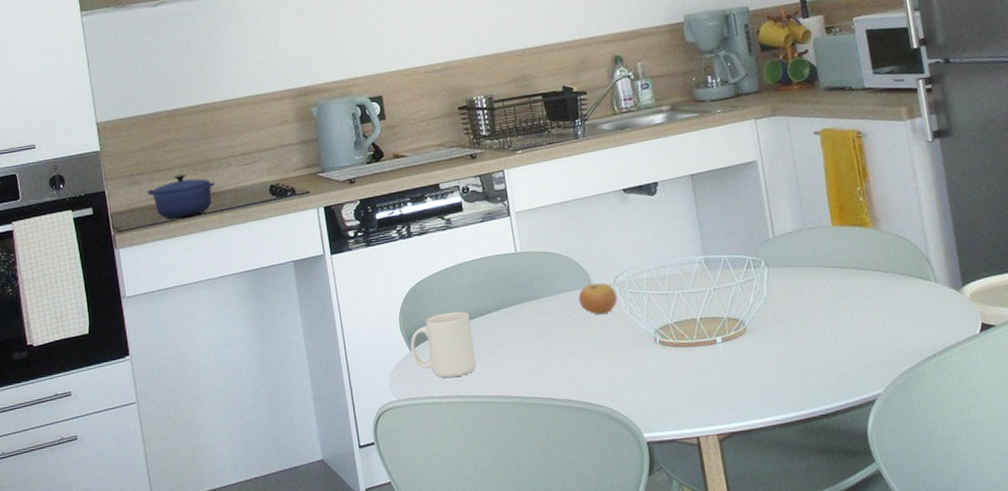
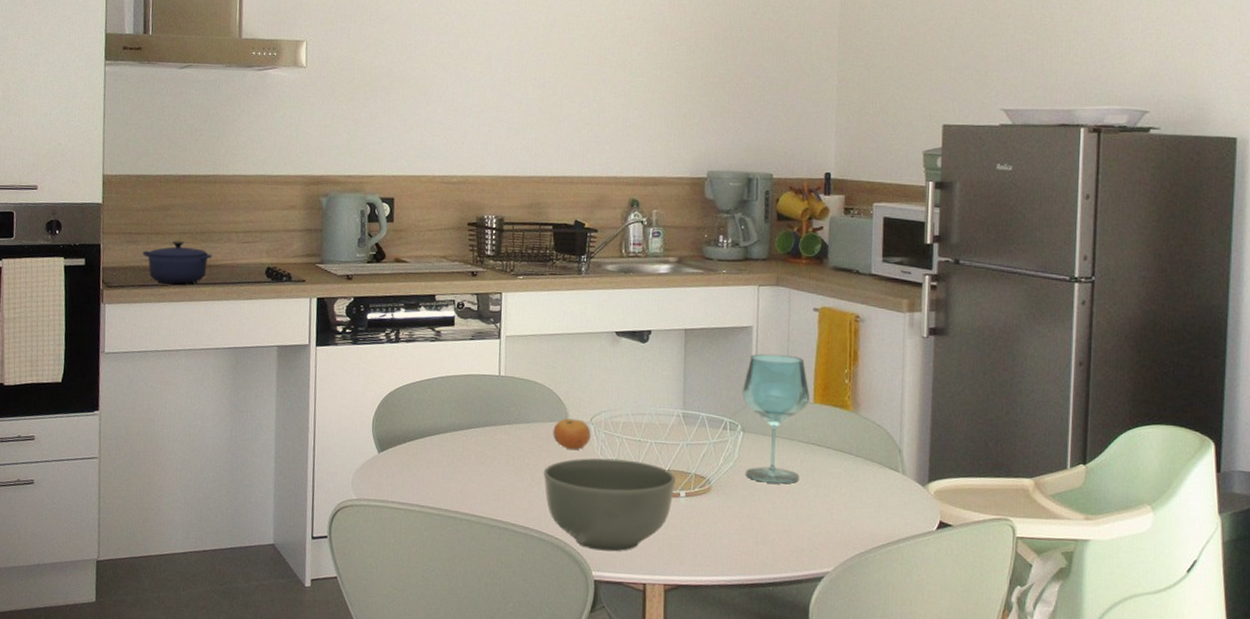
mug: present [410,311,476,378] -> none [379,422,443,487]
bowl: none [576,314,710,411] -> present [543,458,676,552]
wine glass: none [758,182,833,315] -> present [741,353,810,484]

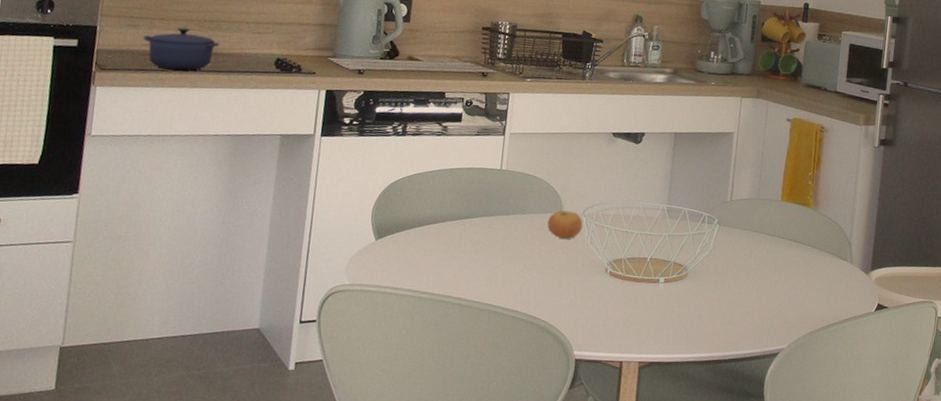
bowl: present [543,458,676,552] -> none [535,247,657,333]
wine glass: present [741,353,810,484] -> none [718,157,779,272]

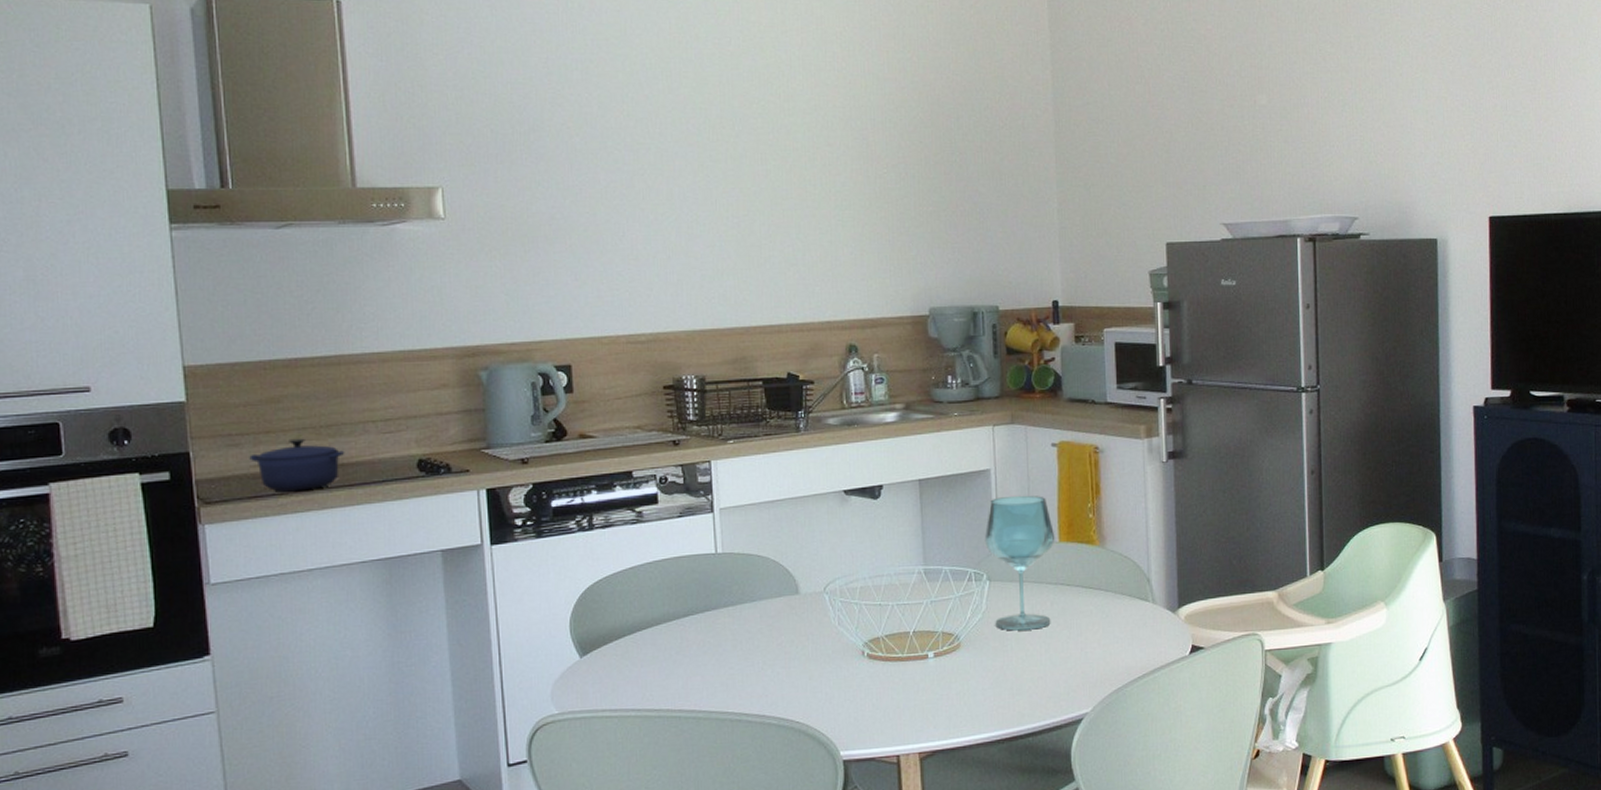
fruit: present [547,210,583,239] -> none [783,590,826,624]
wine glass: none [718,157,779,272] -> present [984,495,1055,631]

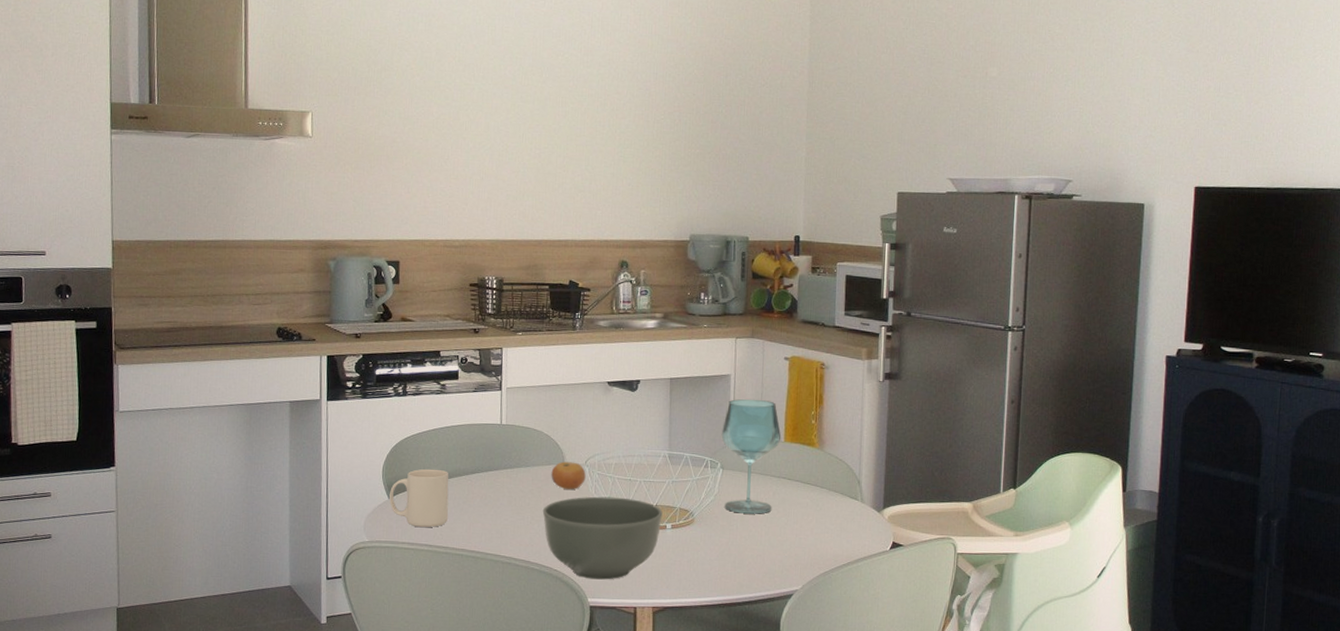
cooking pot: present [249,438,345,492] -> none [154,303,224,345]
mug: none [581,615,658,690] -> present [389,468,449,528]
bowl: none [776,626,922,728] -> present [542,496,663,580]
fruit: none [783,590,826,624] -> present [551,461,586,489]

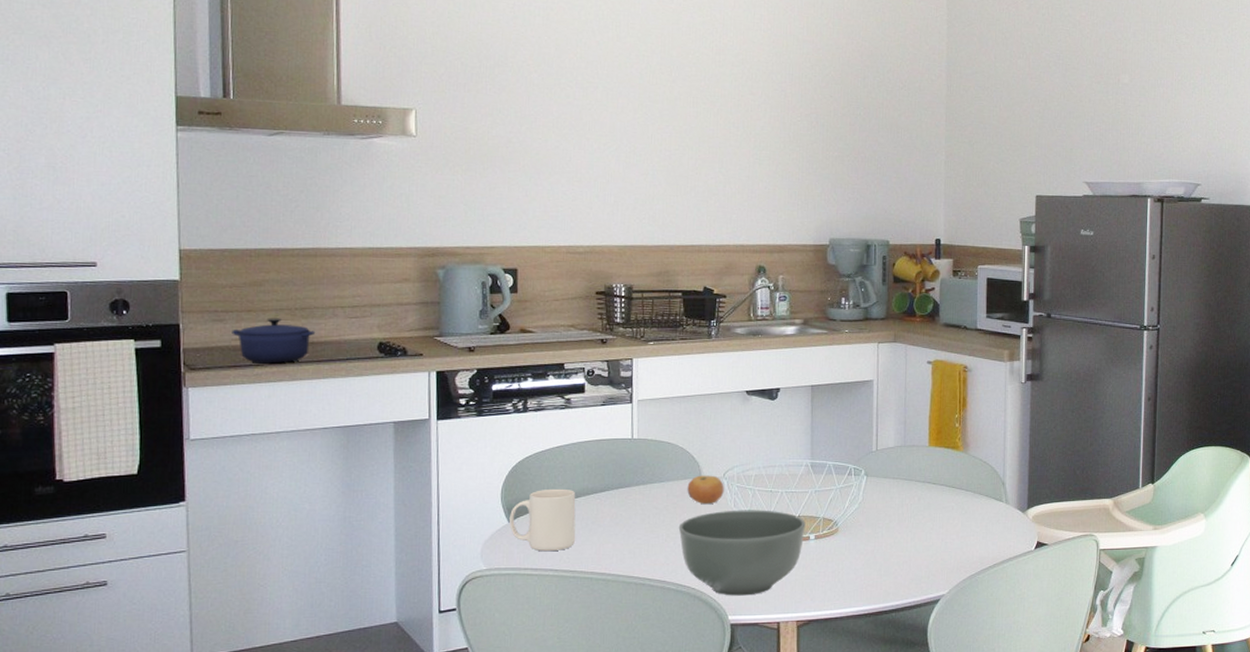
cooking pot: none [154,303,224,345] -> present [232,317,316,364]
wine glass: present [721,398,782,514] -> none [864,404,926,520]

